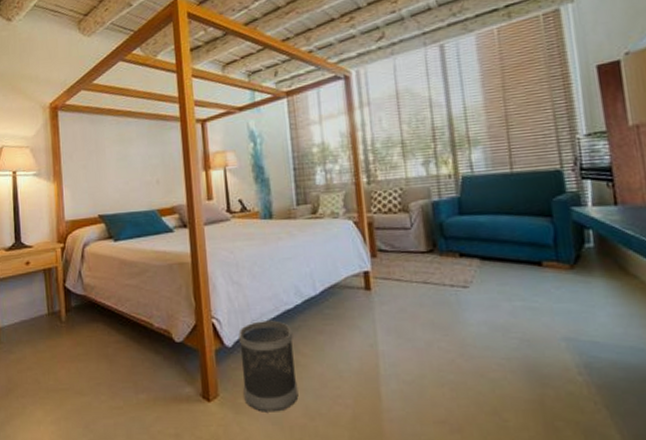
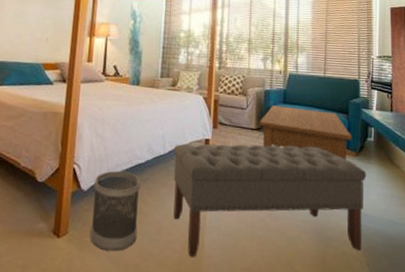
bench: none [326,264,595,412] -> present [173,144,367,257]
coffee table: none [430,217,563,277] -> present [259,105,353,161]

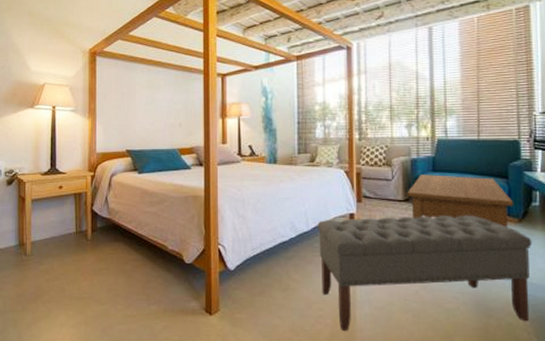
wastebasket: present [90,170,141,252] -> none [240,250,287,327]

